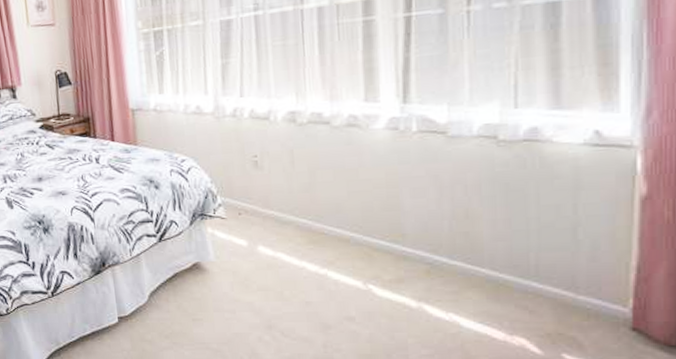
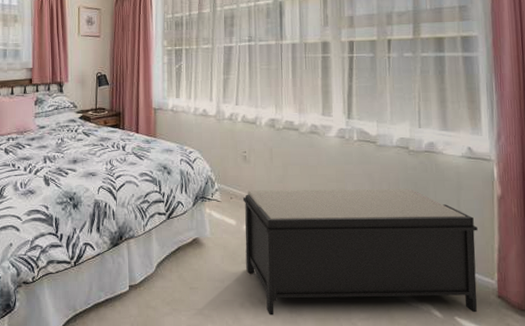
bench: none [255,192,605,351] -> present [242,189,478,316]

